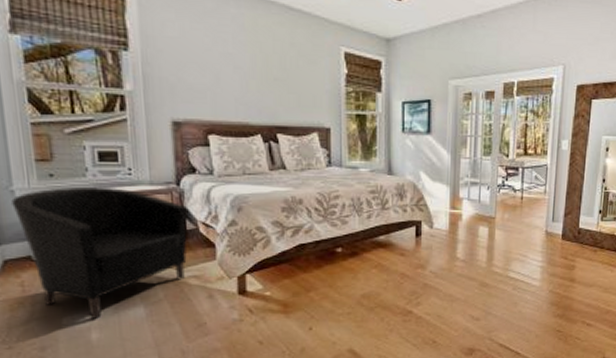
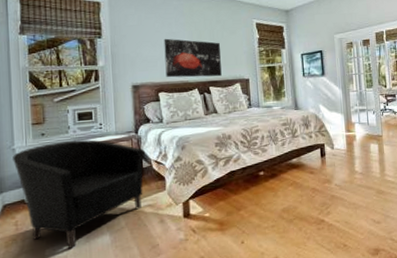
wall art: none [216,60,294,122] -> present [164,38,222,78]

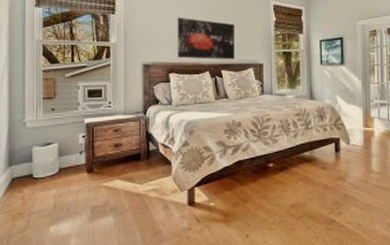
armchair: present [13,139,144,248] -> none [23,117,151,227]

